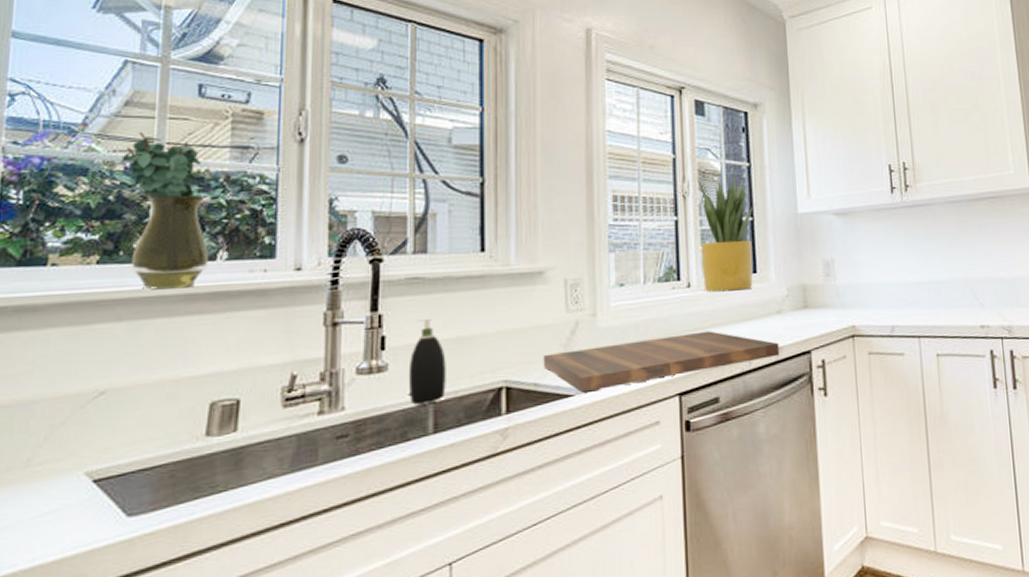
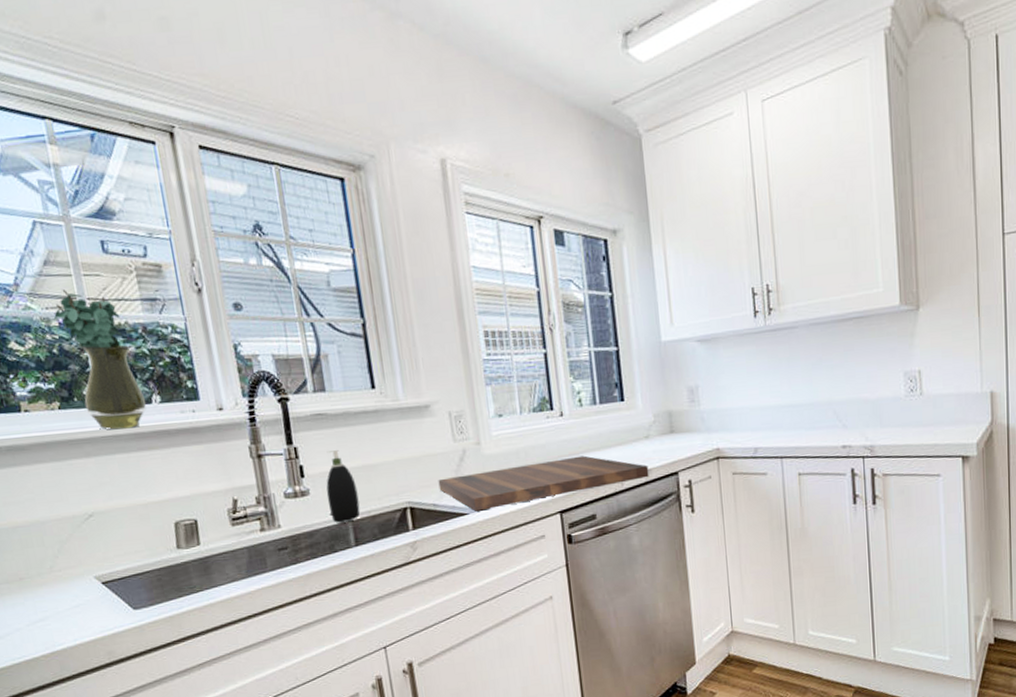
planter: present [696,174,756,292] -> none [561,304,621,421]

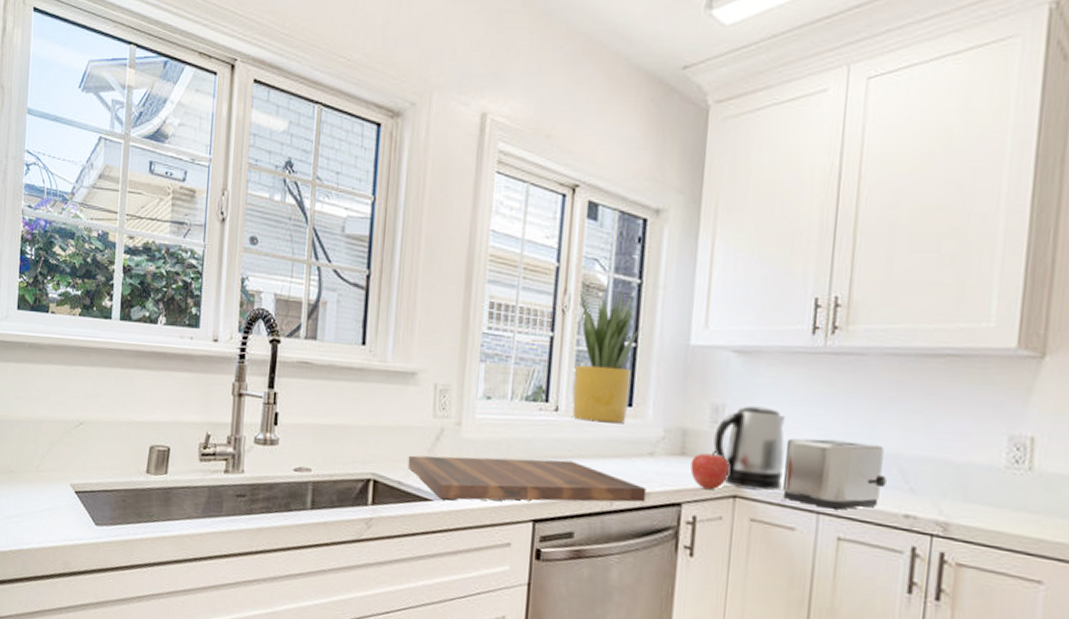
vase: present [54,290,146,430] -> none [96,204,153,345]
soap dispenser: present [326,450,360,523] -> none [293,402,326,482]
planter: none [561,304,621,421] -> present [572,290,643,423]
fruit: none [679,425,711,457] -> present [690,451,730,491]
kettle: none [693,382,752,450] -> present [713,405,785,491]
toaster: none [750,396,826,453] -> present [783,438,887,510]

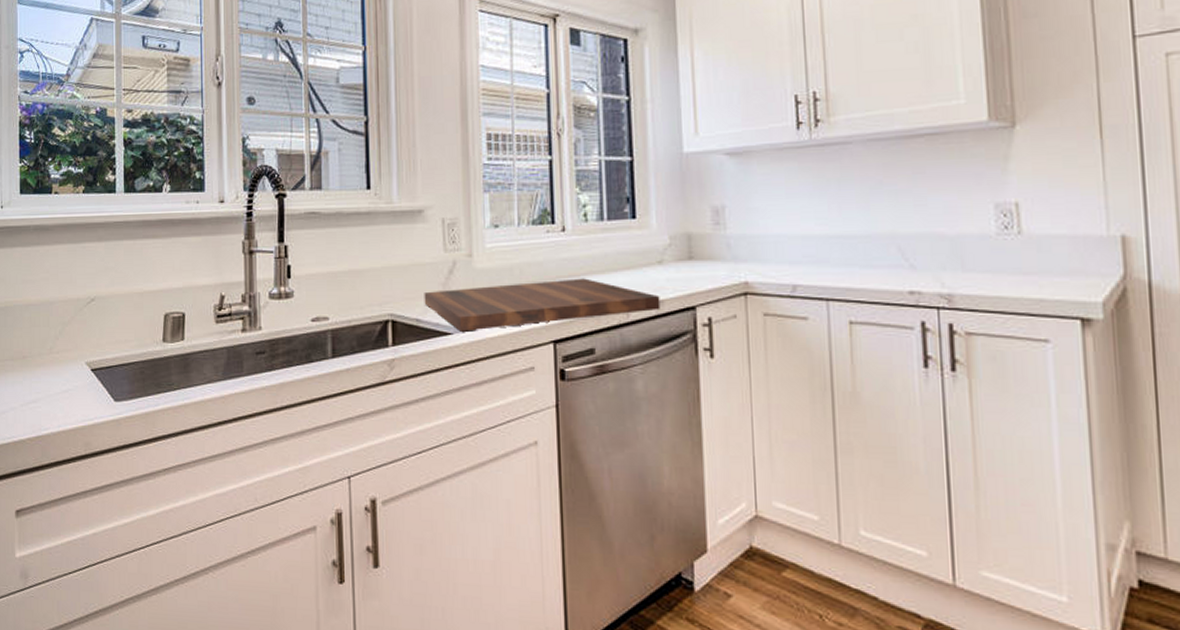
planter: present [572,290,643,423] -> none [571,109,636,238]
fruit: present [690,451,730,491] -> none [699,252,738,291]
kettle: present [713,405,785,491] -> none [718,203,789,285]
toaster: present [783,438,887,510] -> none [789,226,887,294]

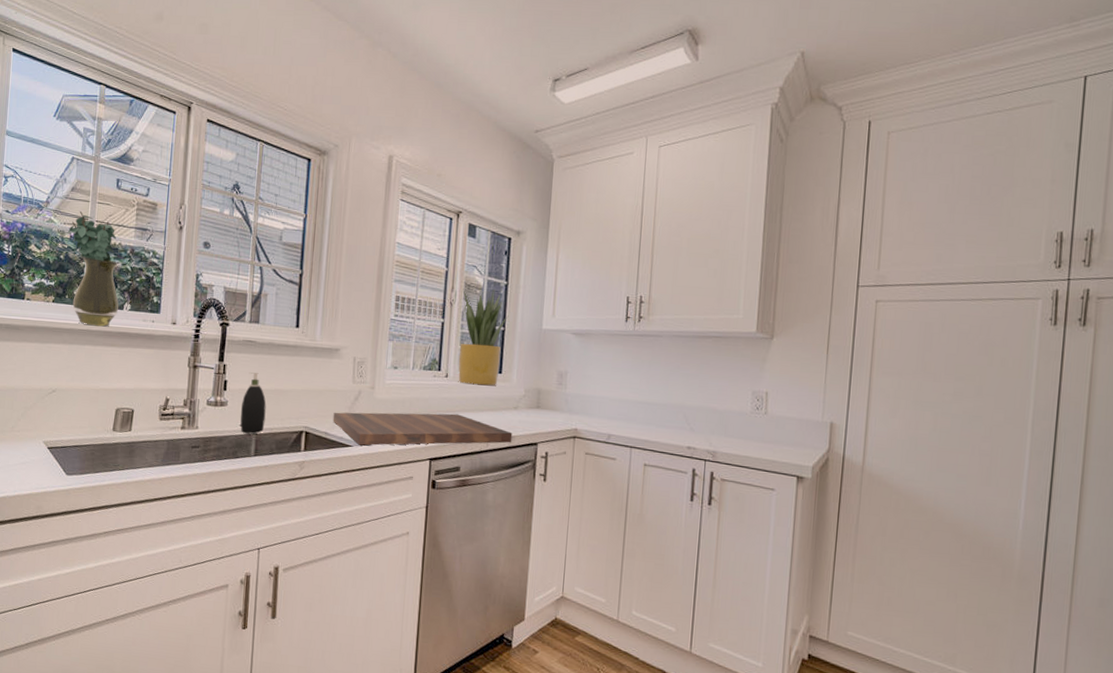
vase: none [93,81,158,216] -> present [68,211,119,327]
soap dispenser: none [310,252,341,331] -> present [240,372,267,435]
planter: none [571,109,636,238] -> present [458,289,509,386]

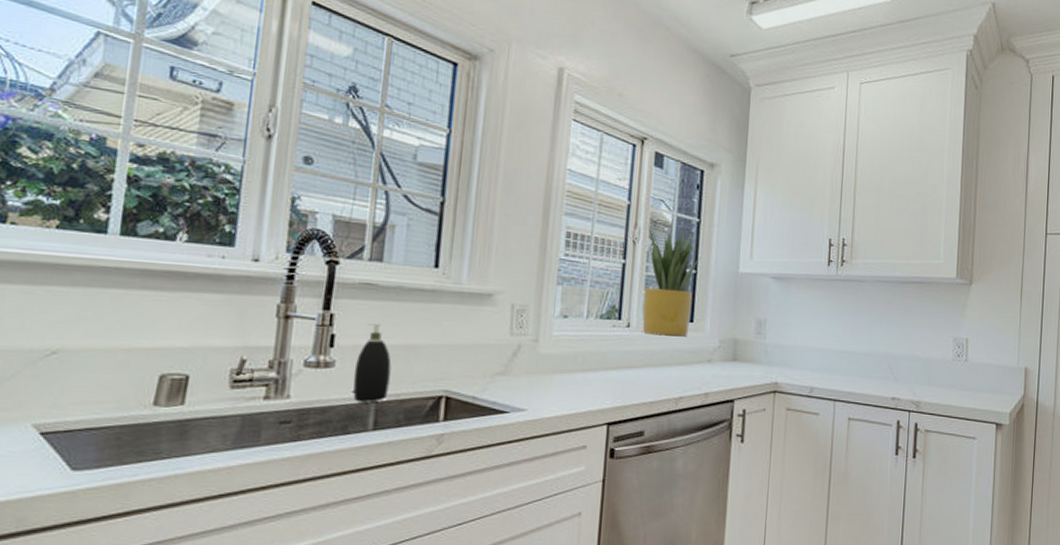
vase: present [68,211,119,327] -> none [87,106,169,263]
cutting board: present [333,412,513,446] -> none [483,369,706,411]

